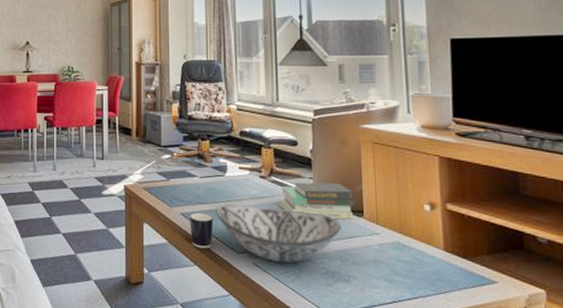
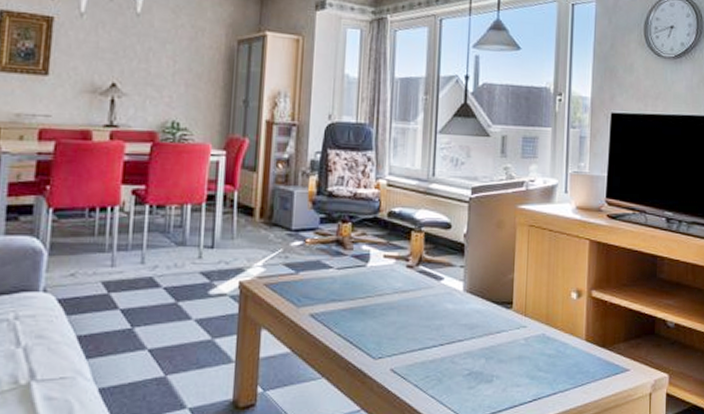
mug: present [189,213,214,248] -> none [319,313,349,356]
decorative bowl: present [215,204,342,264] -> none [351,301,490,367]
books: present [279,182,355,220] -> none [425,271,506,313]

